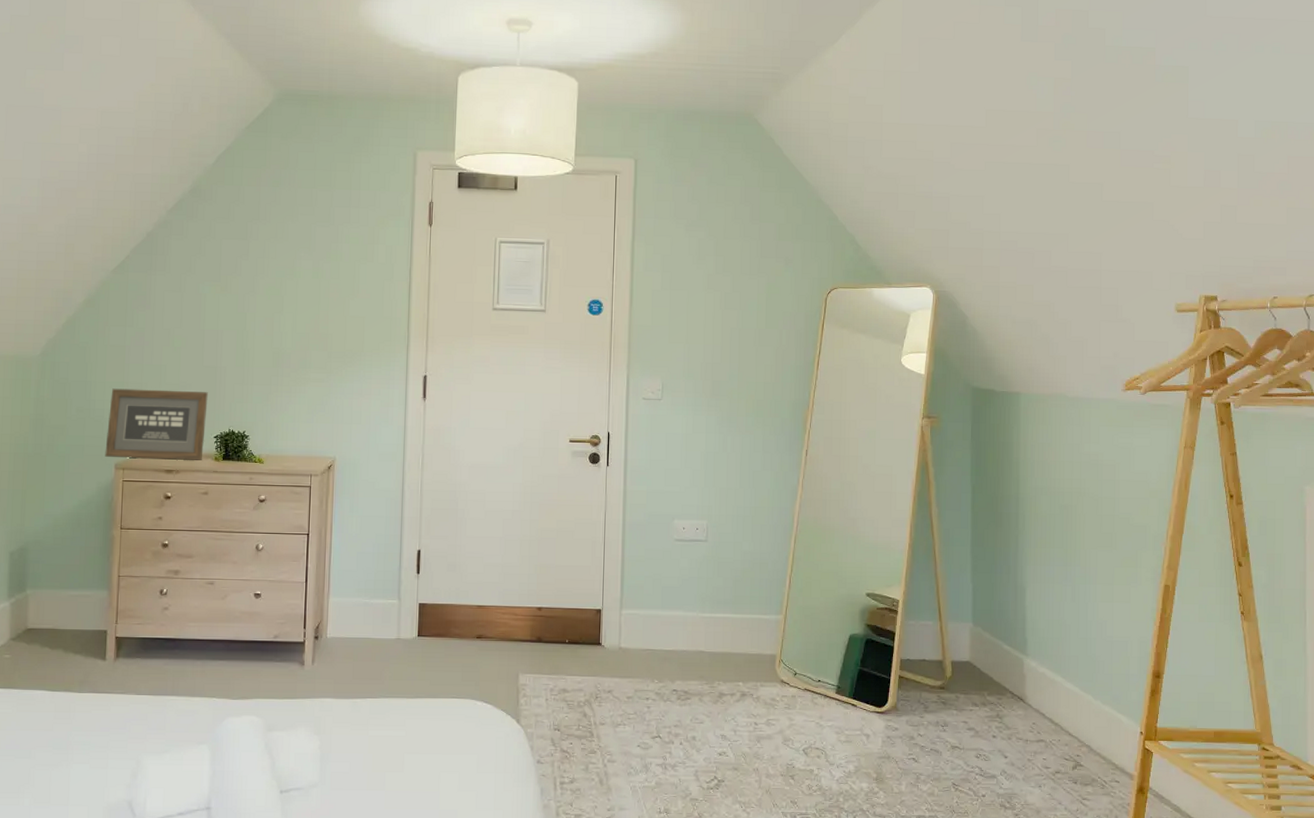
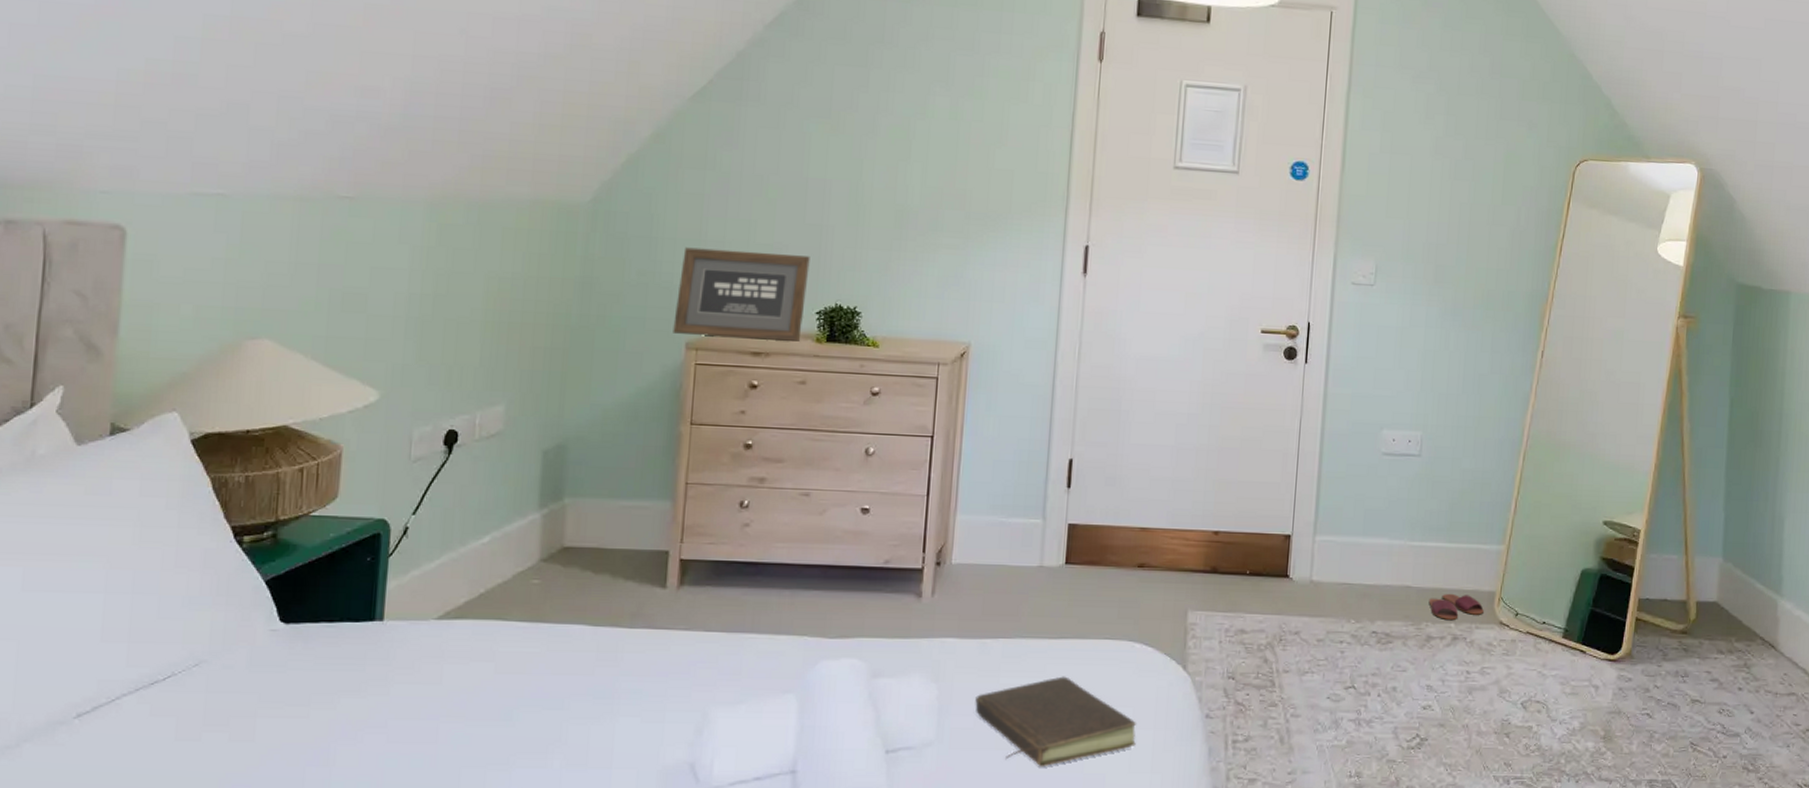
book: none [350,729,481,805] -> present [975,676,1137,767]
slippers: none [719,656,767,679] -> present [1428,593,1484,620]

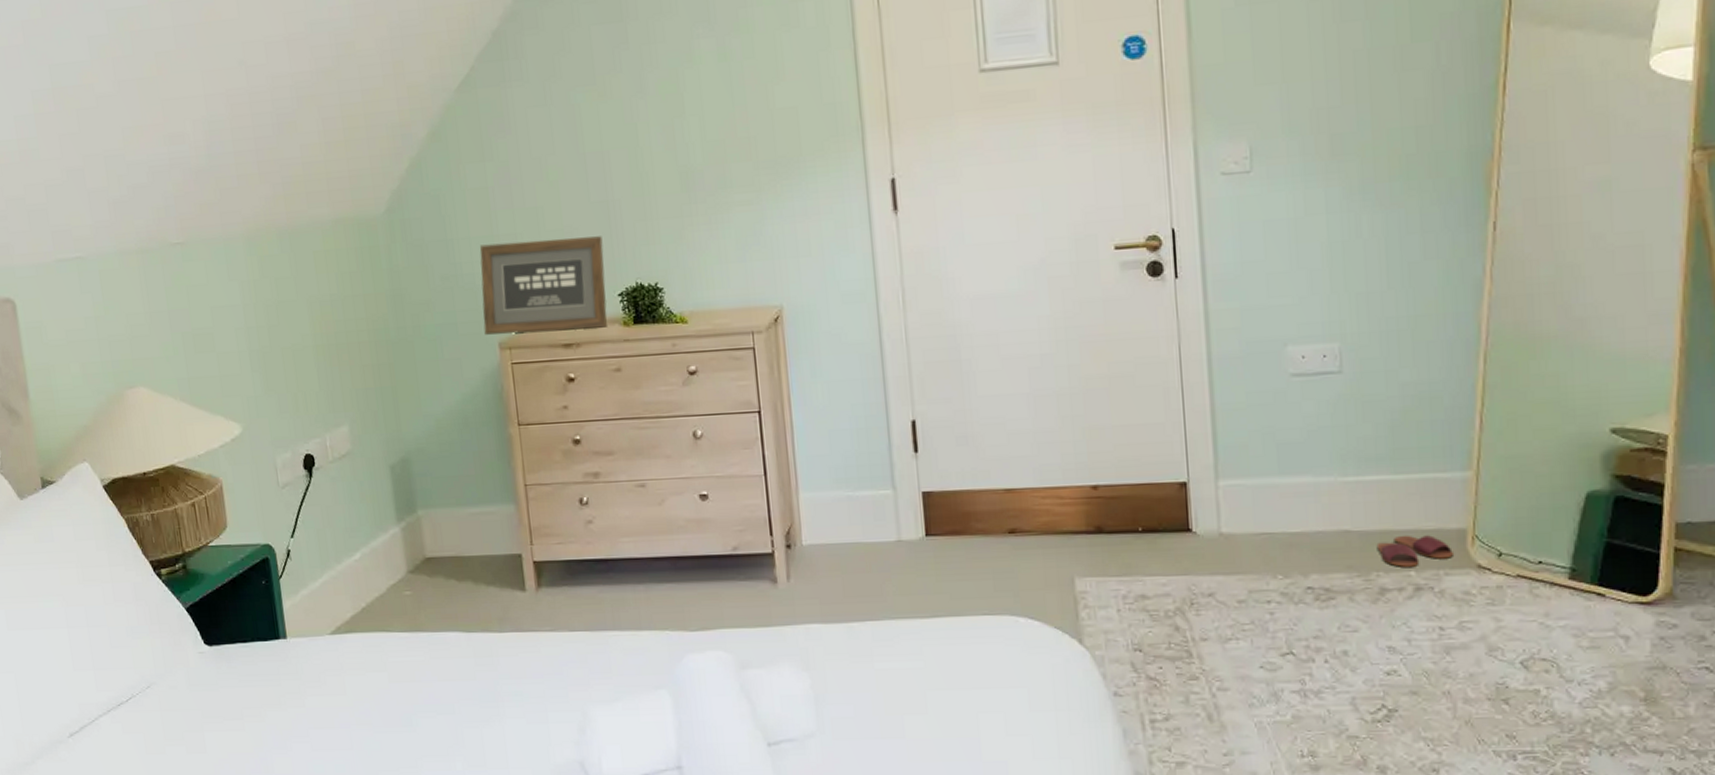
book: present [975,676,1137,767] -> none [851,658,1037,756]

